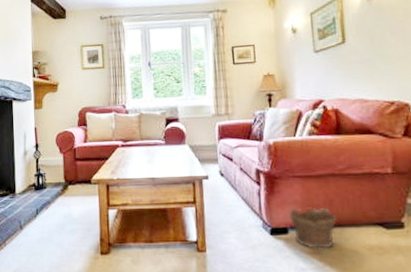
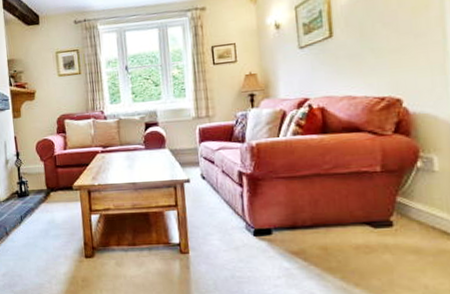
clay pot: present [288,207,337,249] -> none [272,208,322,249]

